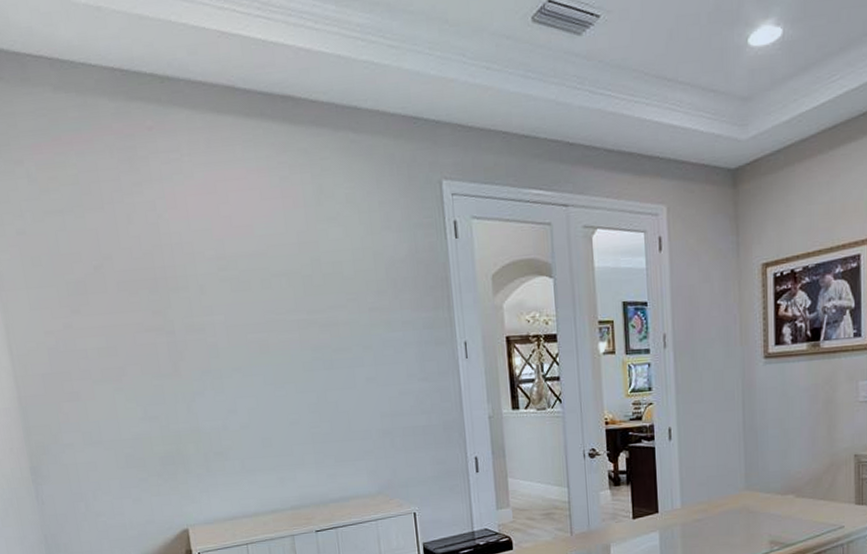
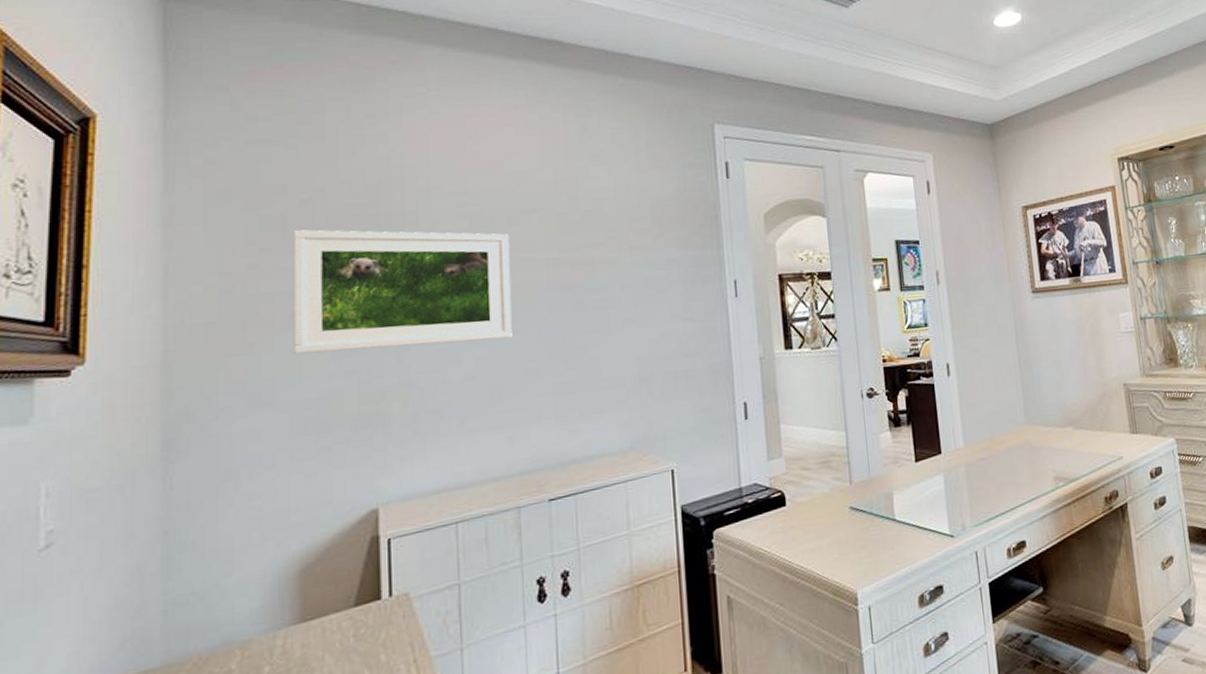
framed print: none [93,293,275,402] -> present [292,229,513,355]

